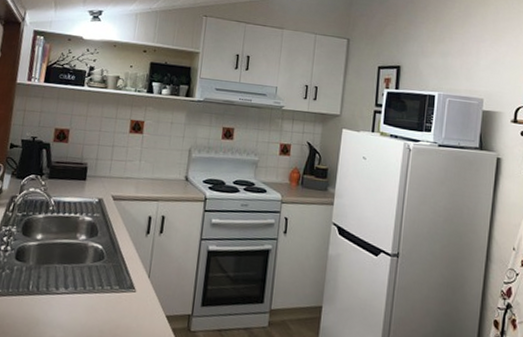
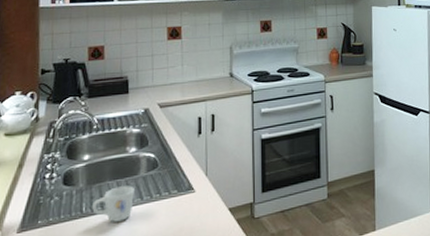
mug: none [38,271,79,307] -> present [92,185,134,222]

